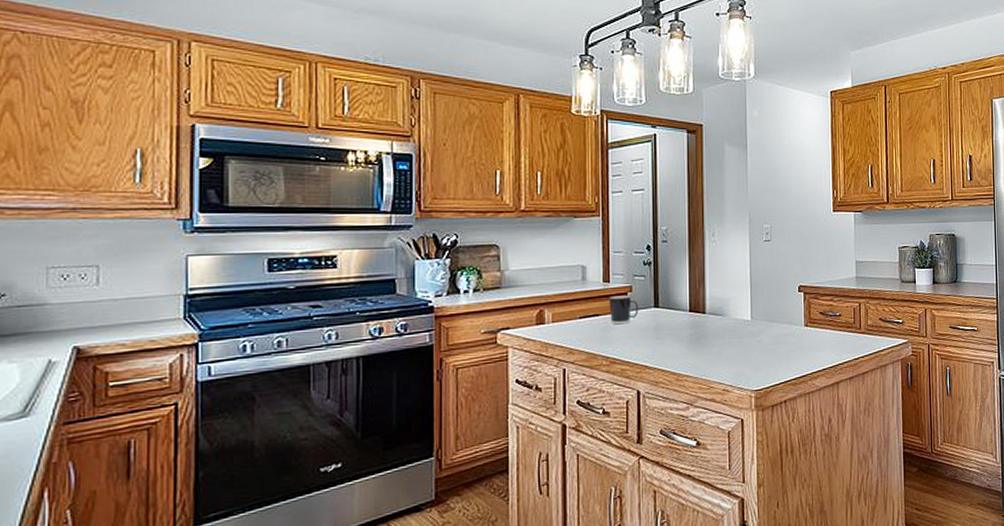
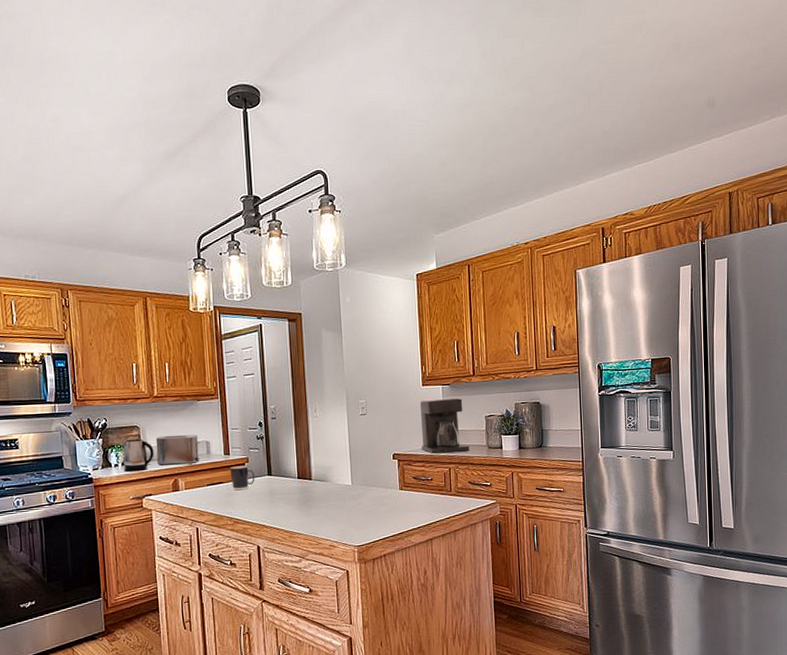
kettle: none [476,259,516,301] -> present [122,438,154,473]
toaster: none [519,257,575,294] -> present [156,434,200,466]
coffee maker: none [829,227,882,288] -> present [420,398,470,454]

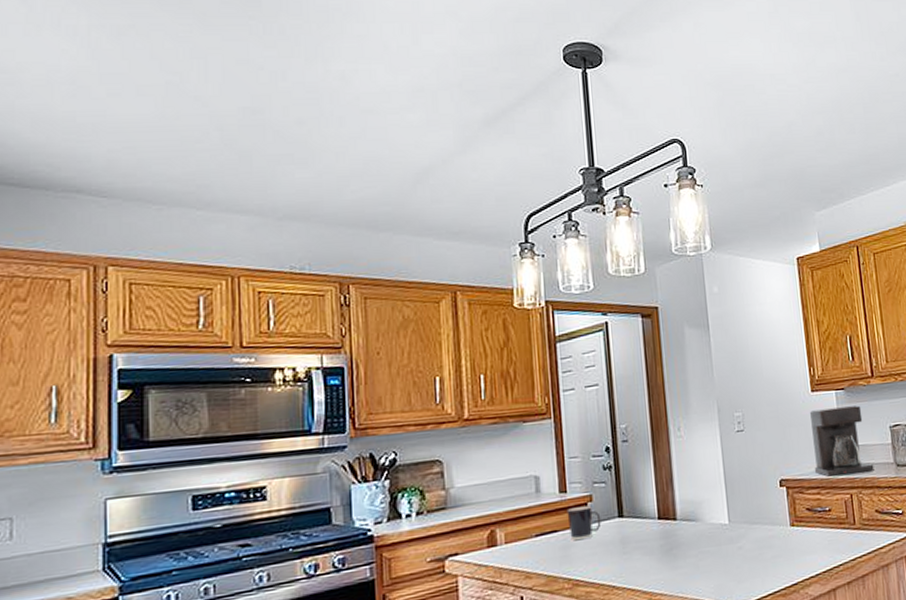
kettle: present [122,438,154,473] -> none [418,476,463,525]
toaster: present [156,434,200,466] -> none [465,468,527,513]

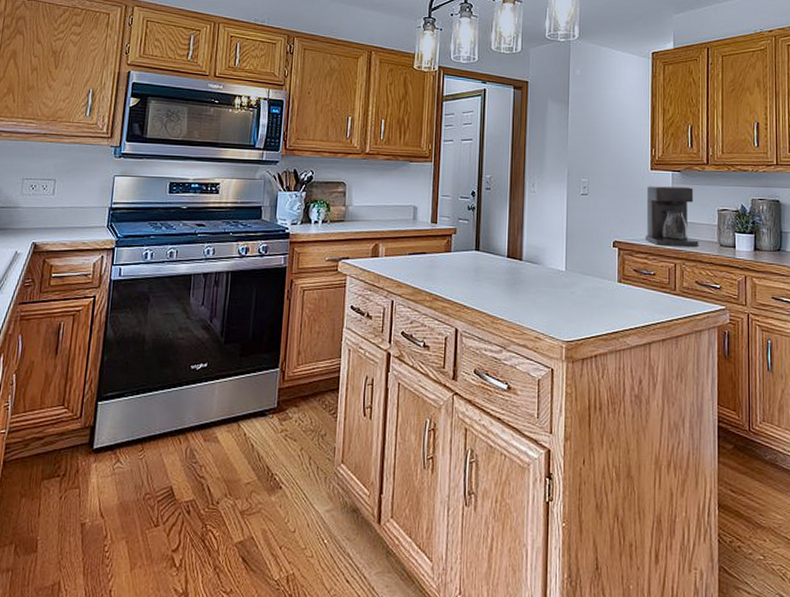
mug: present [567,505,602,541] -> none [435,236,461,264]

